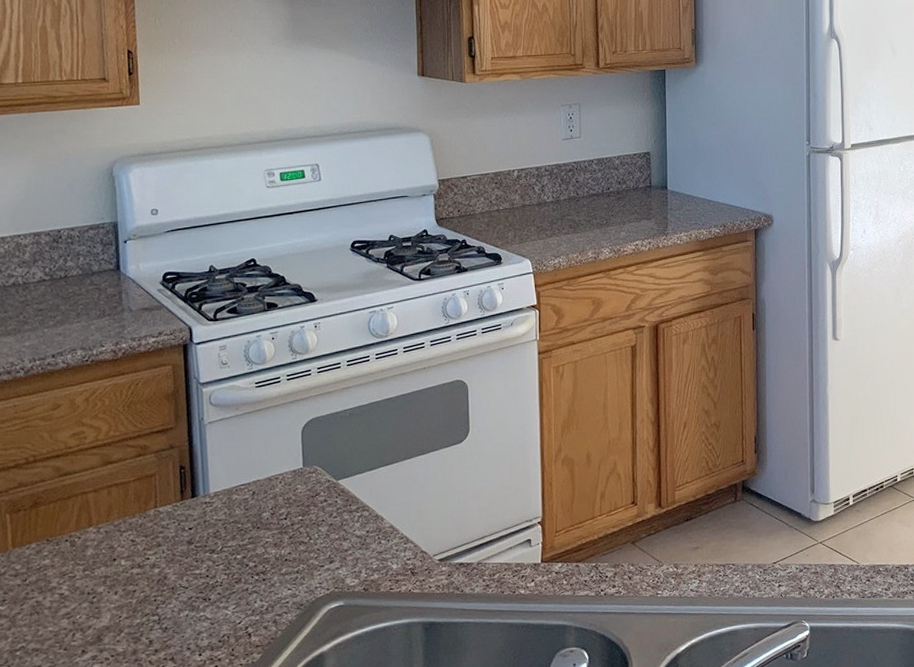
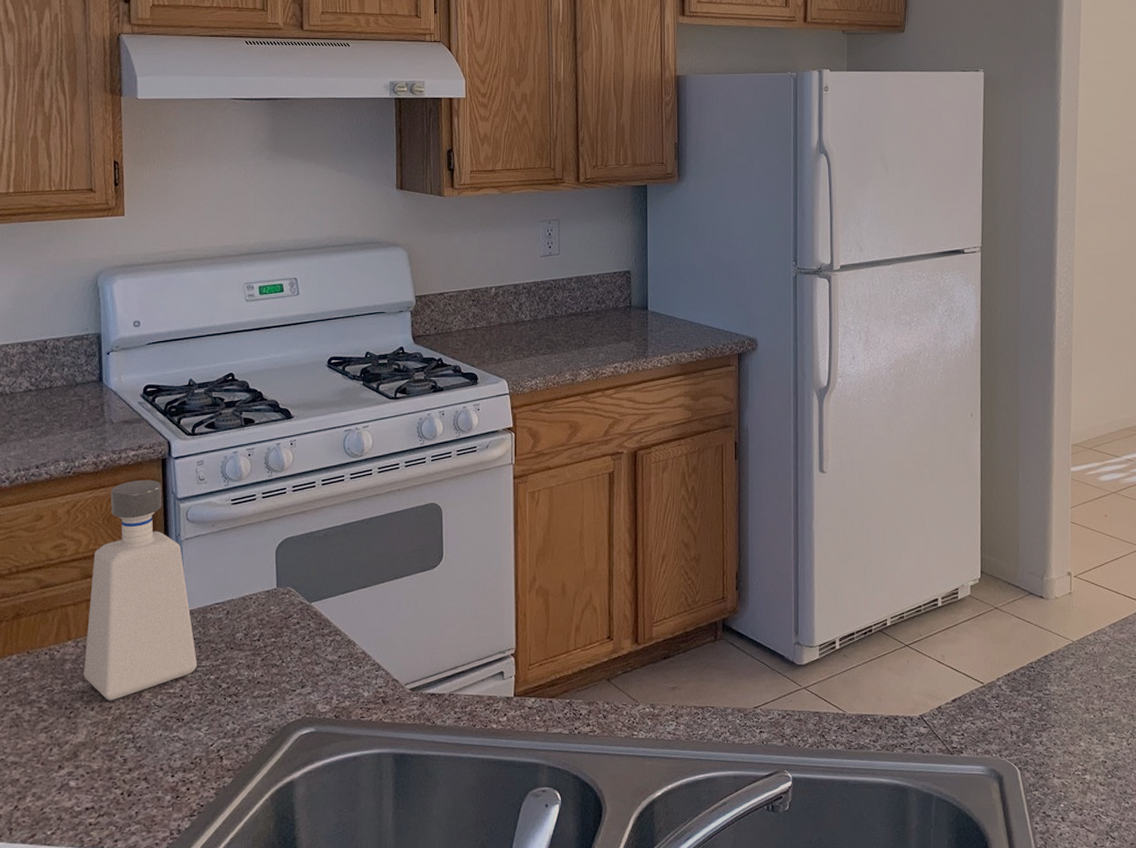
soap dispenser: none [106,365,223,585] -> present [84,479,197,701]

